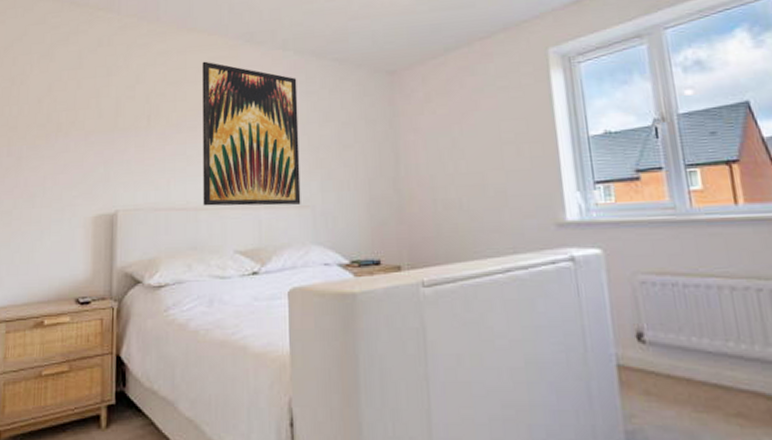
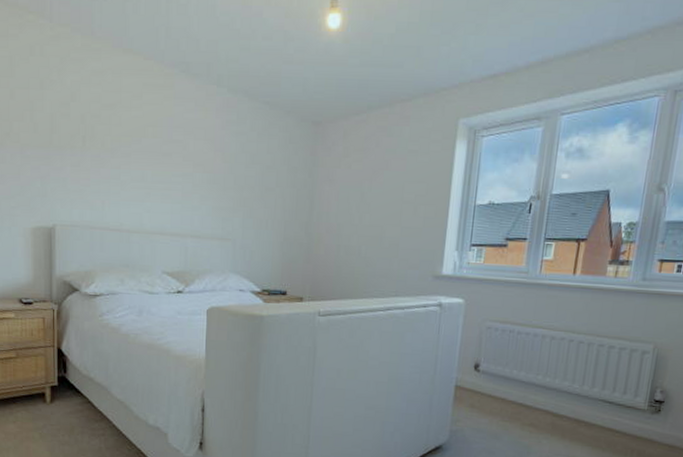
wall art: present [202,61,301,206] -> none [135,87,229,237]

